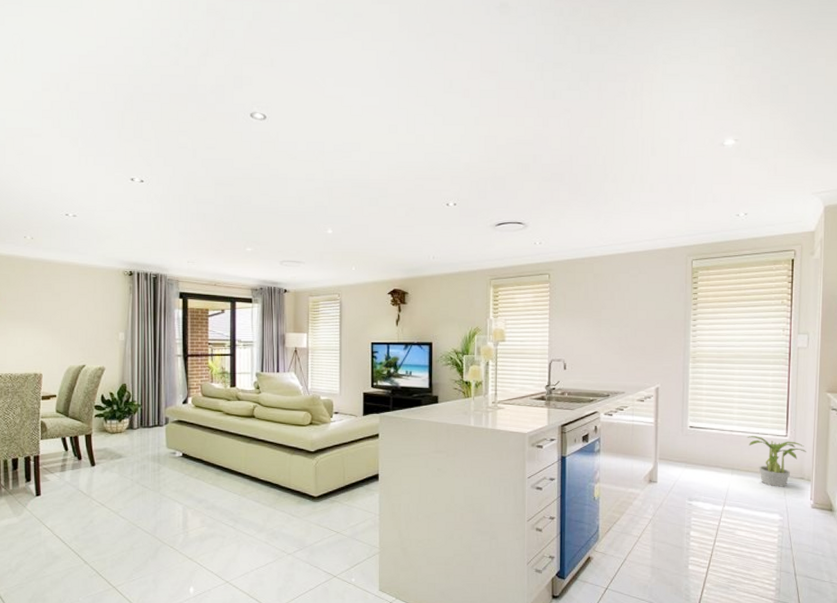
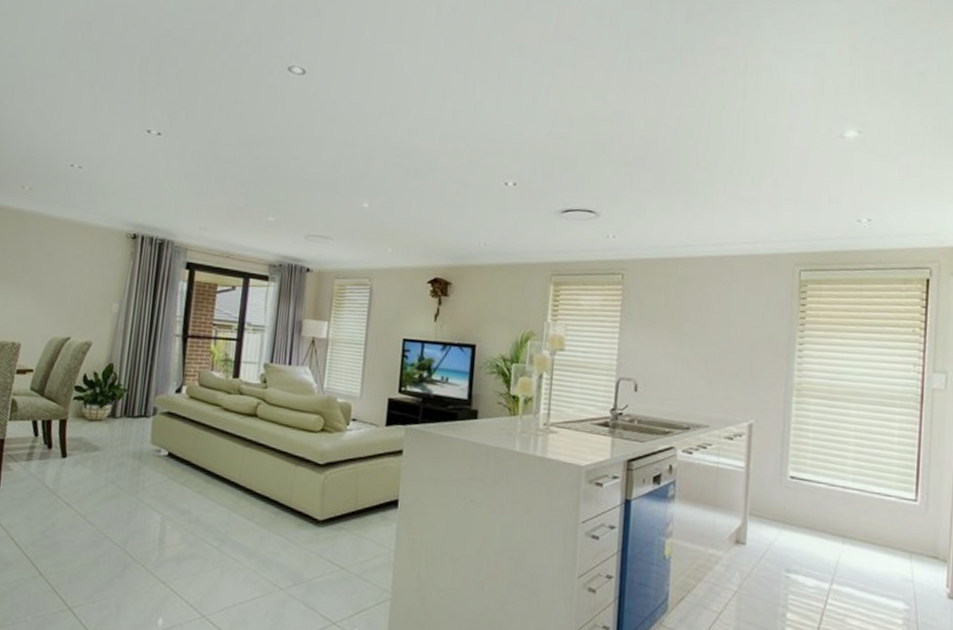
potted plant: present [747,436,806,487] -> none [864,496,942,567]

